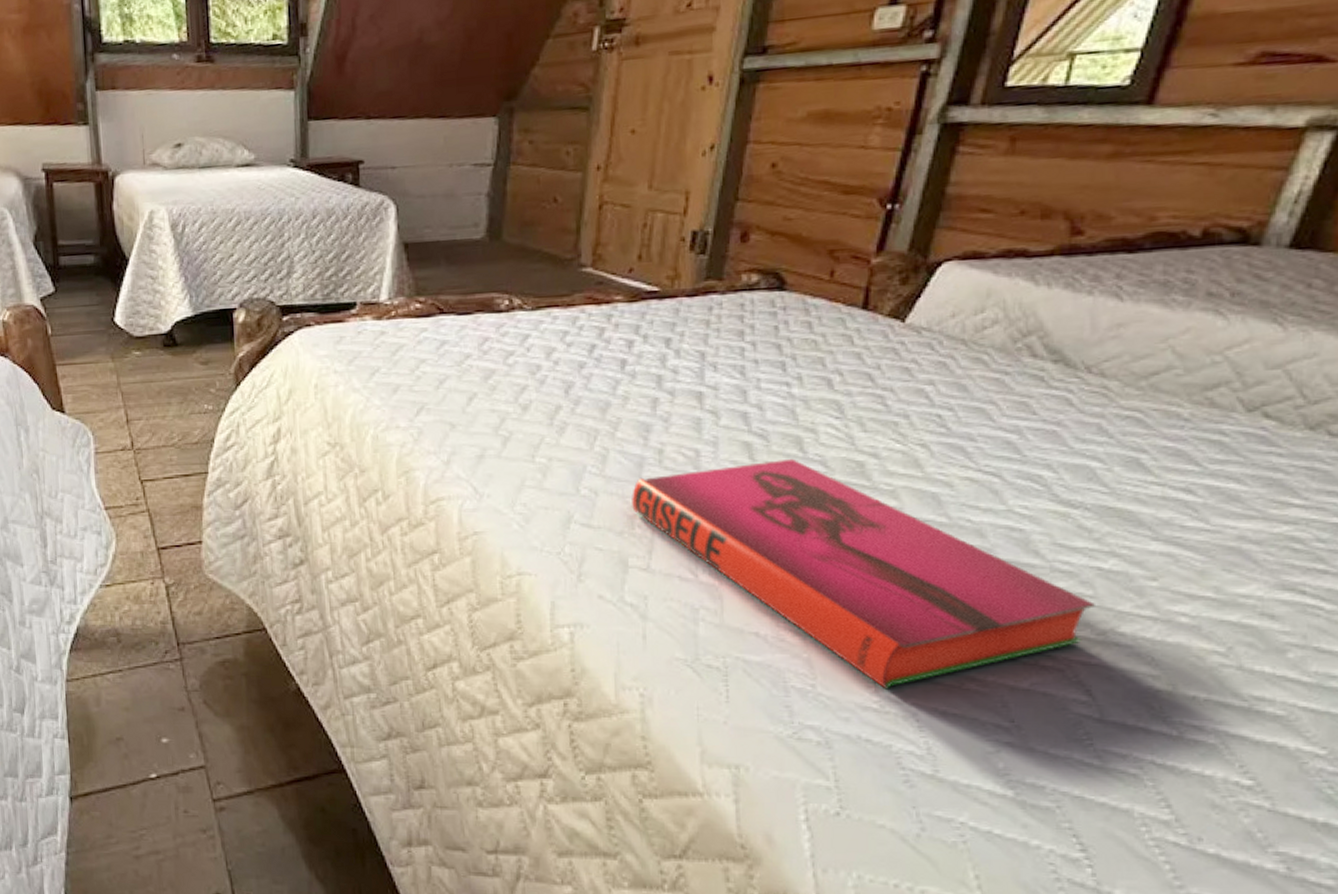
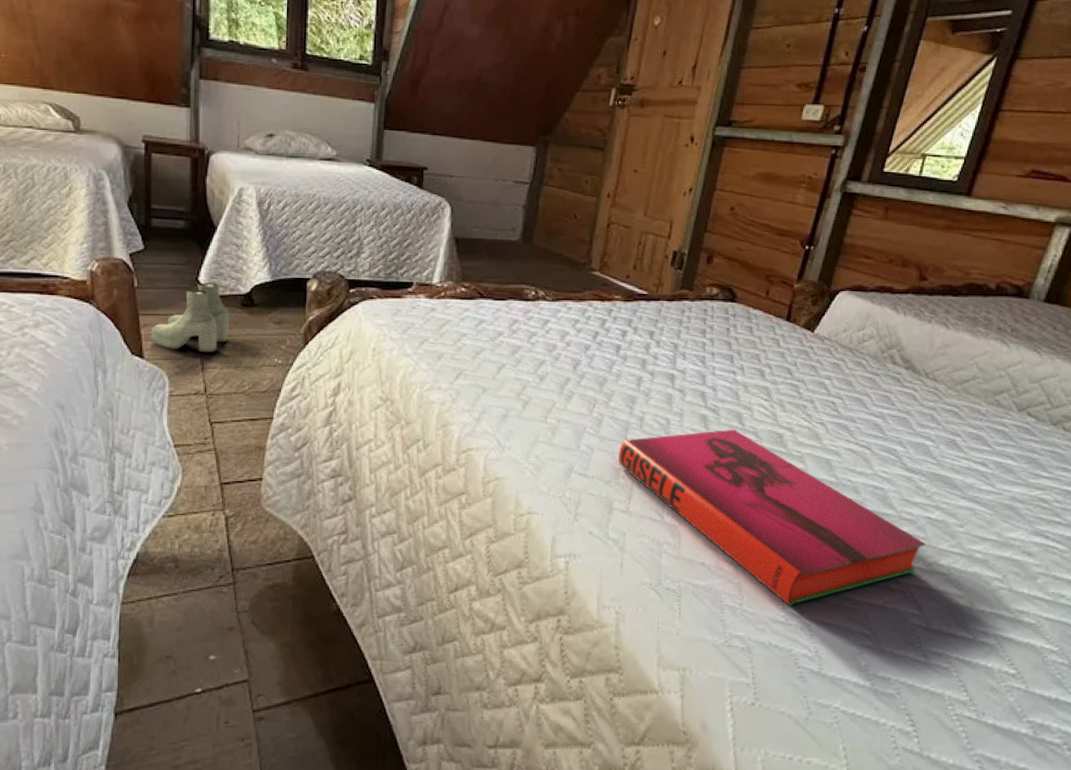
boots: none [70,323,152,403] -> present [150,282,230,353]

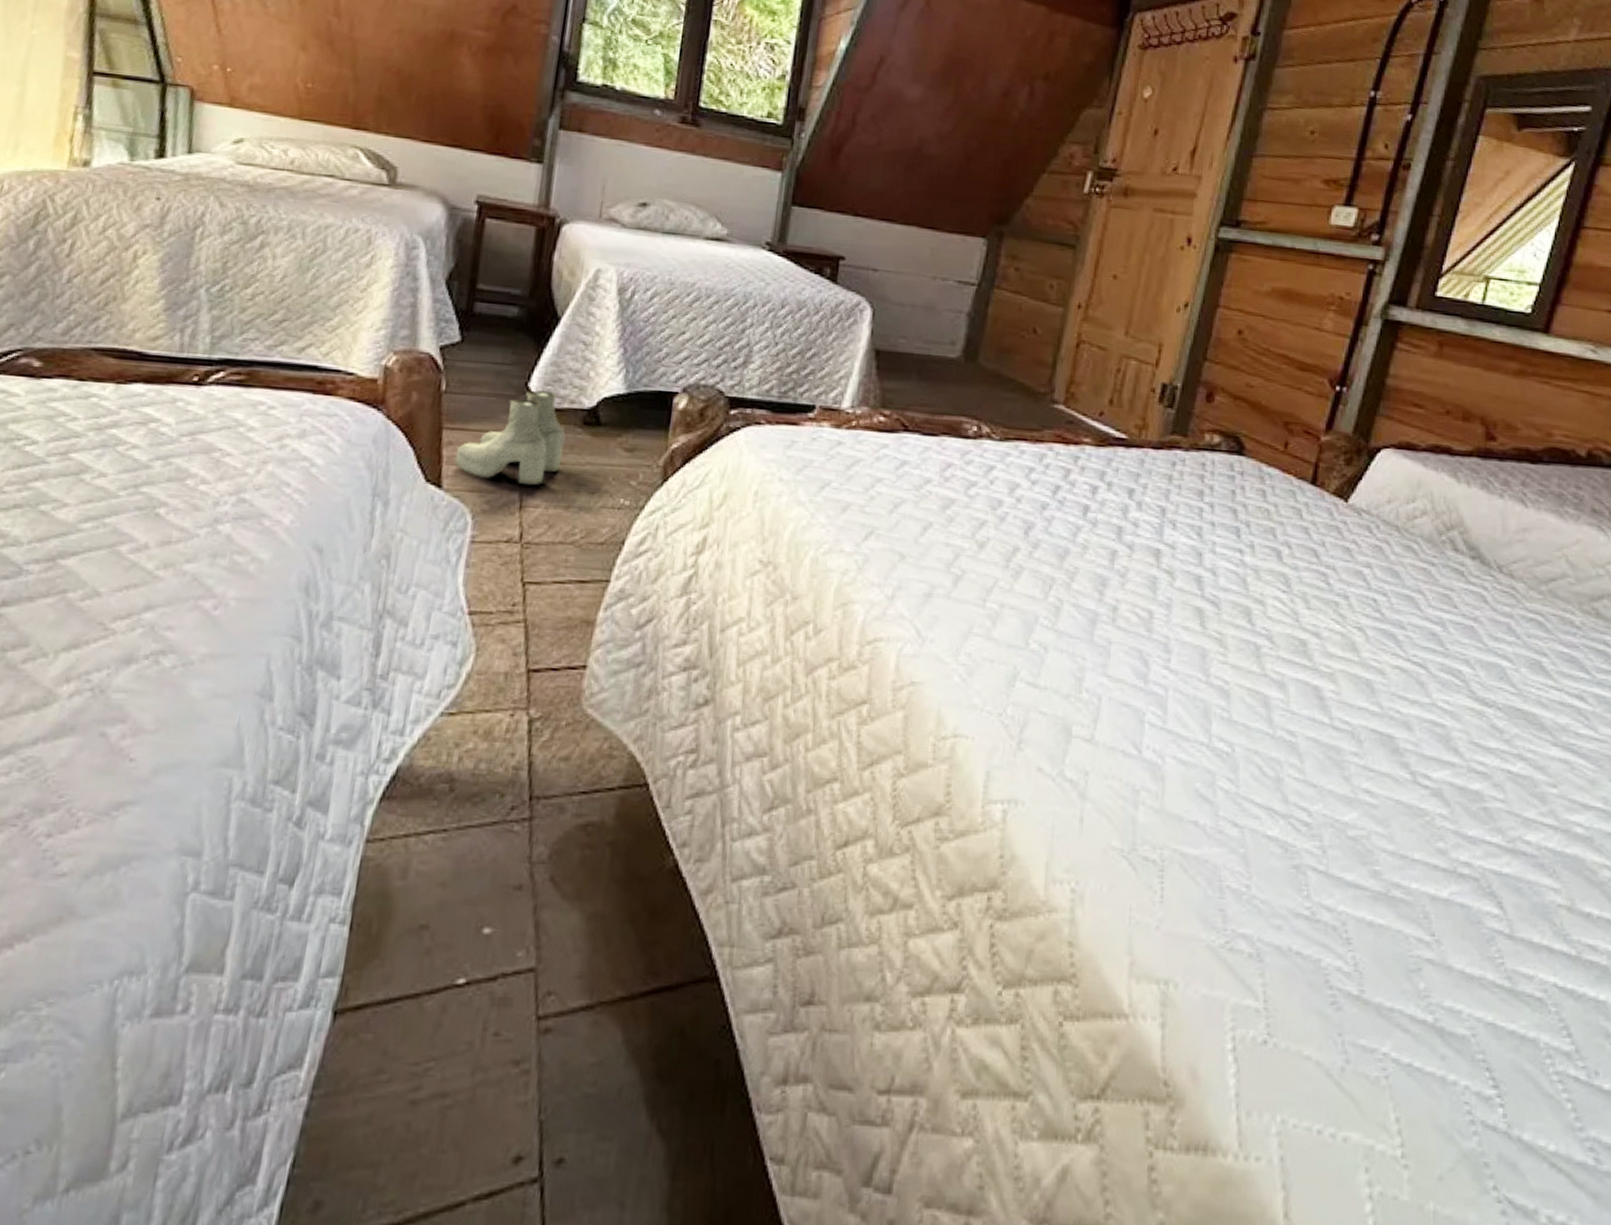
hardback book: present [618,429,926,607] -> none [1081,629,1506,894]

